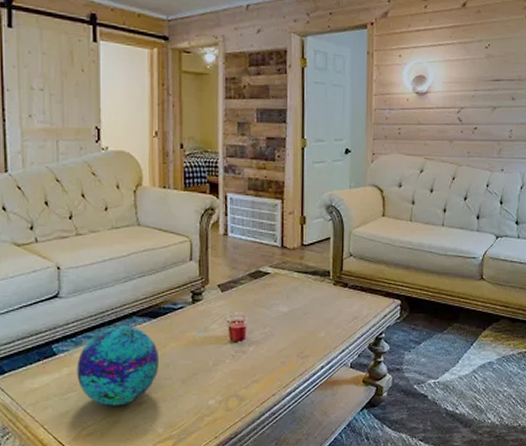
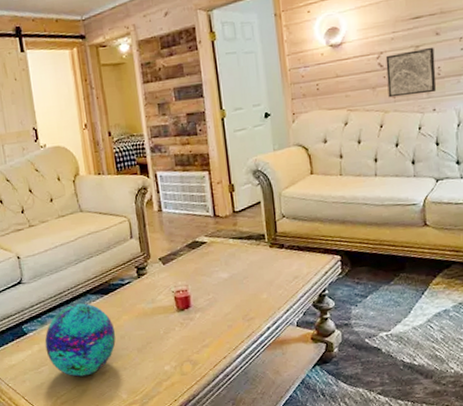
wall art: none [463,110,509,154] -> present [385,47,437,98]

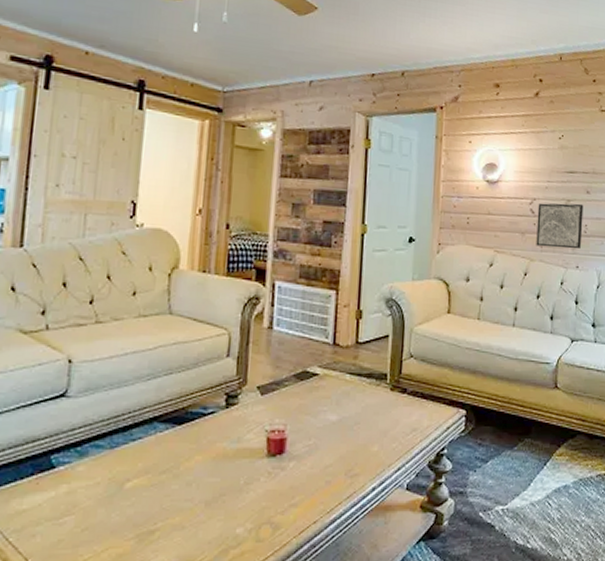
decorative ball: present [44,303,116,377] -> none [77,432,181,534]

